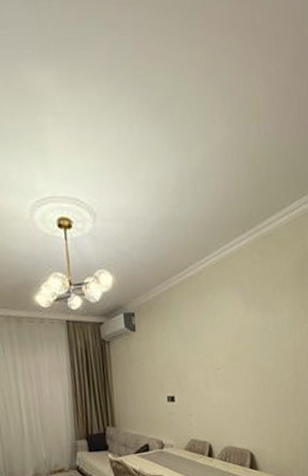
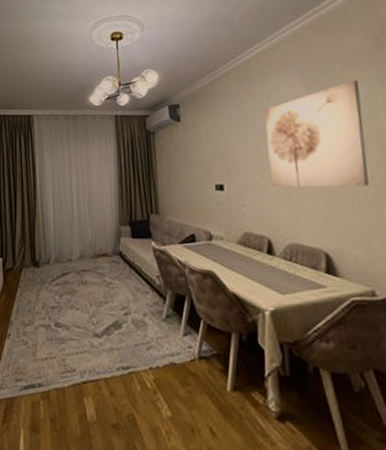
wall art: none [211,301,285,398] -> present [264,79,369,188]

